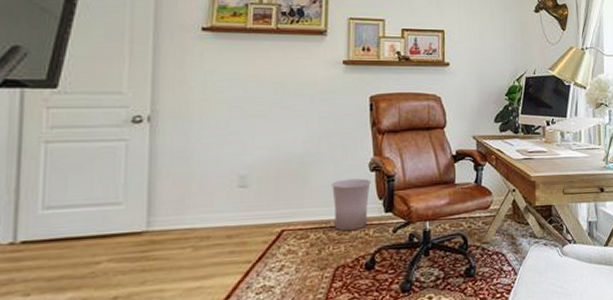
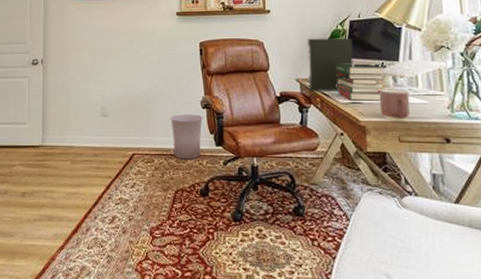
binder: none [484,94,527,149] -> present [307,38,353,92]
books: none [510,119,554,157] -> present [336,63,384,102]
mug: none [548,144,574,175] -> present [379,89,411,121]

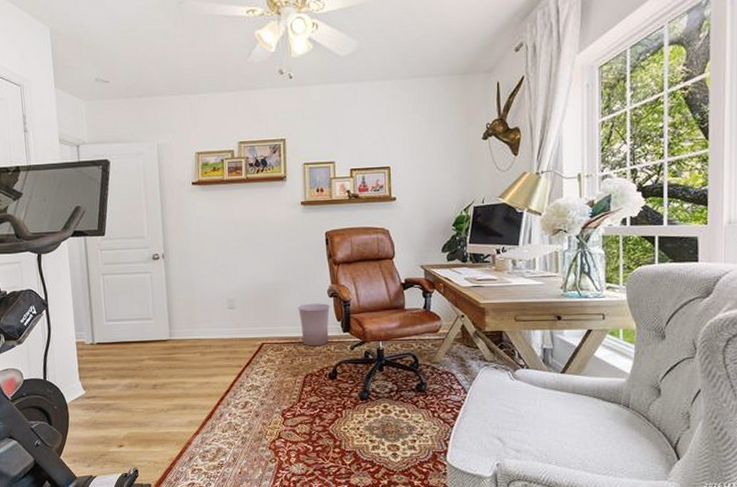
binder: present [307,38,353,92] -> none [432,224,476,277]
books: present [336,63,384,102] -> none [458,248,504,285]
mug: present [379,89,411,121] -> none [498,272,527,302]

